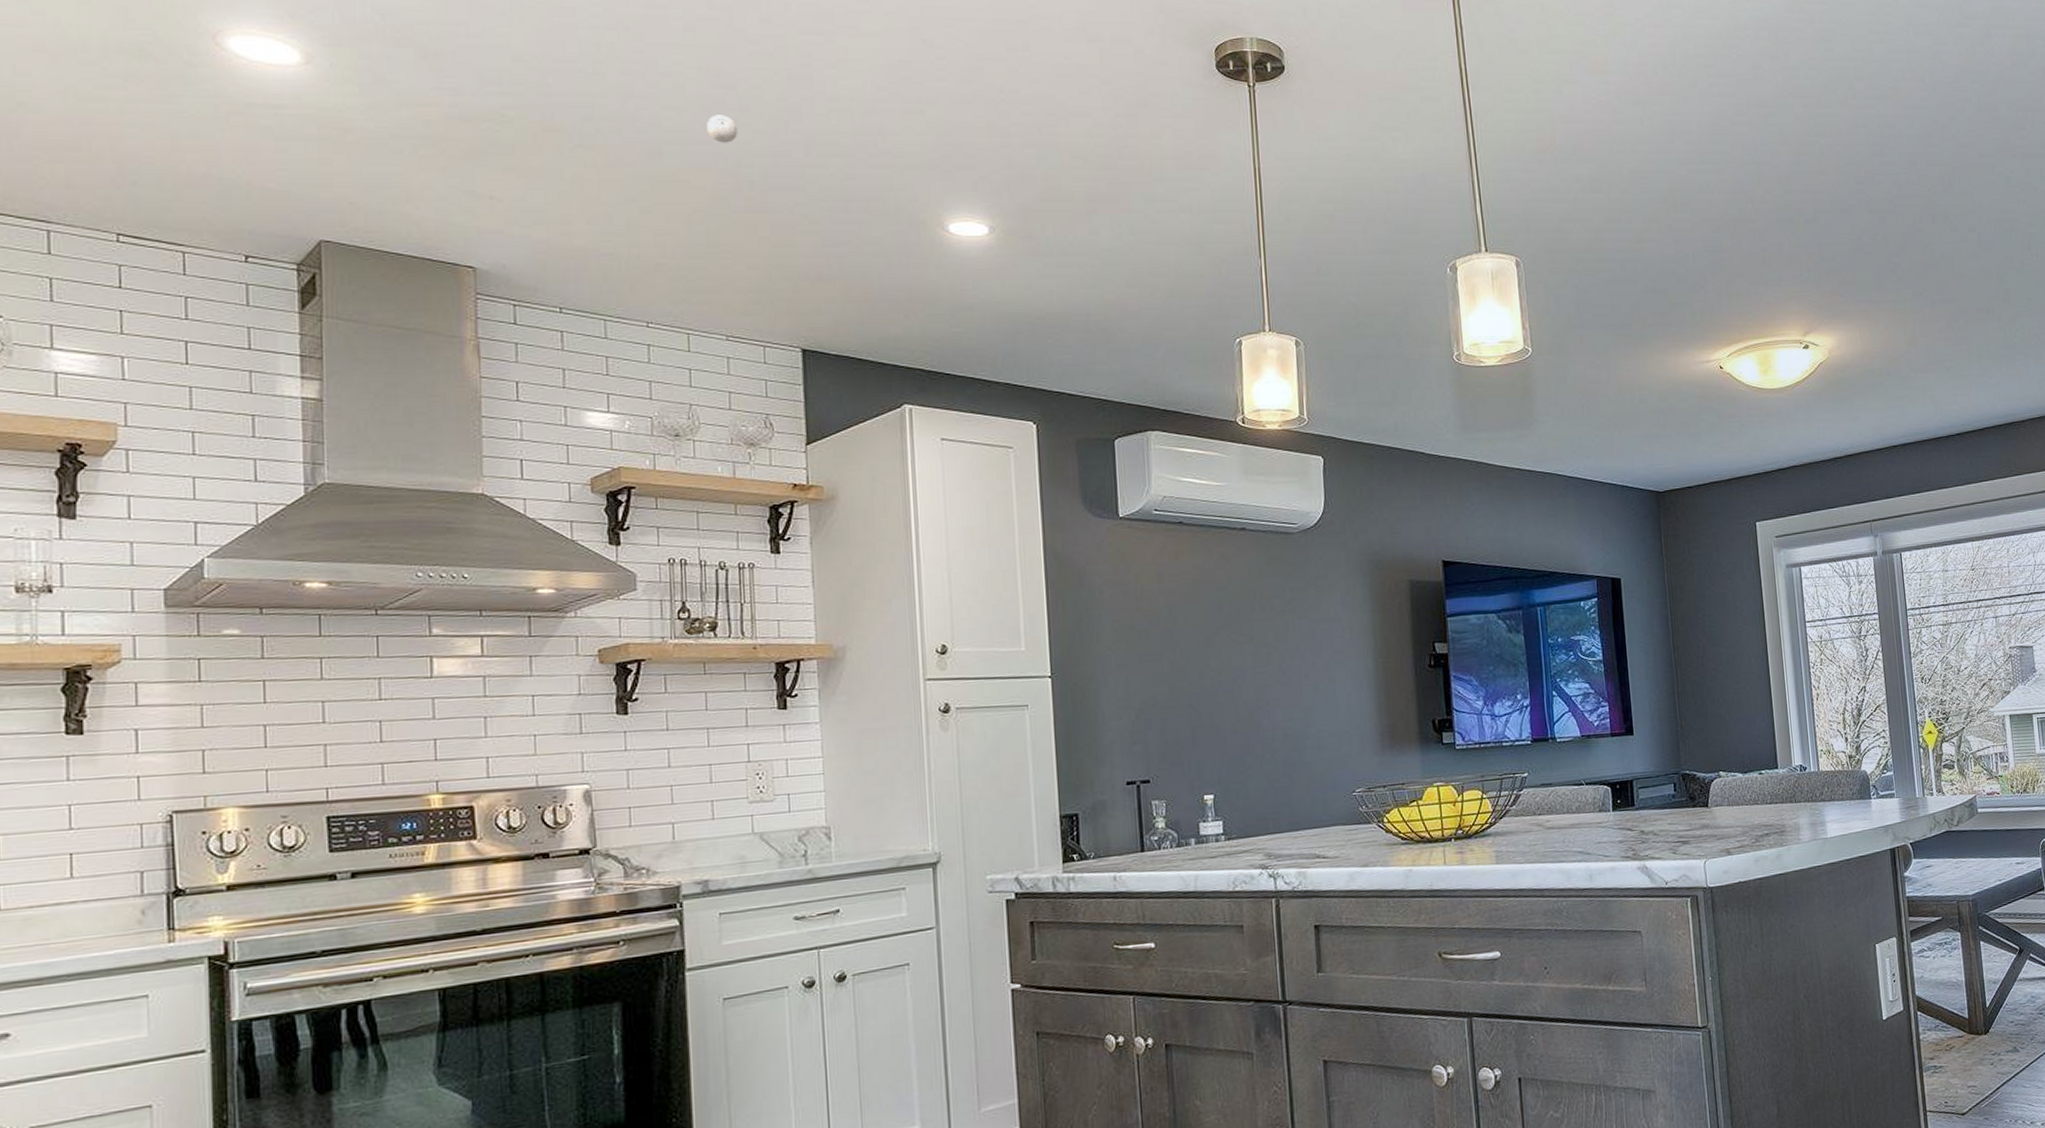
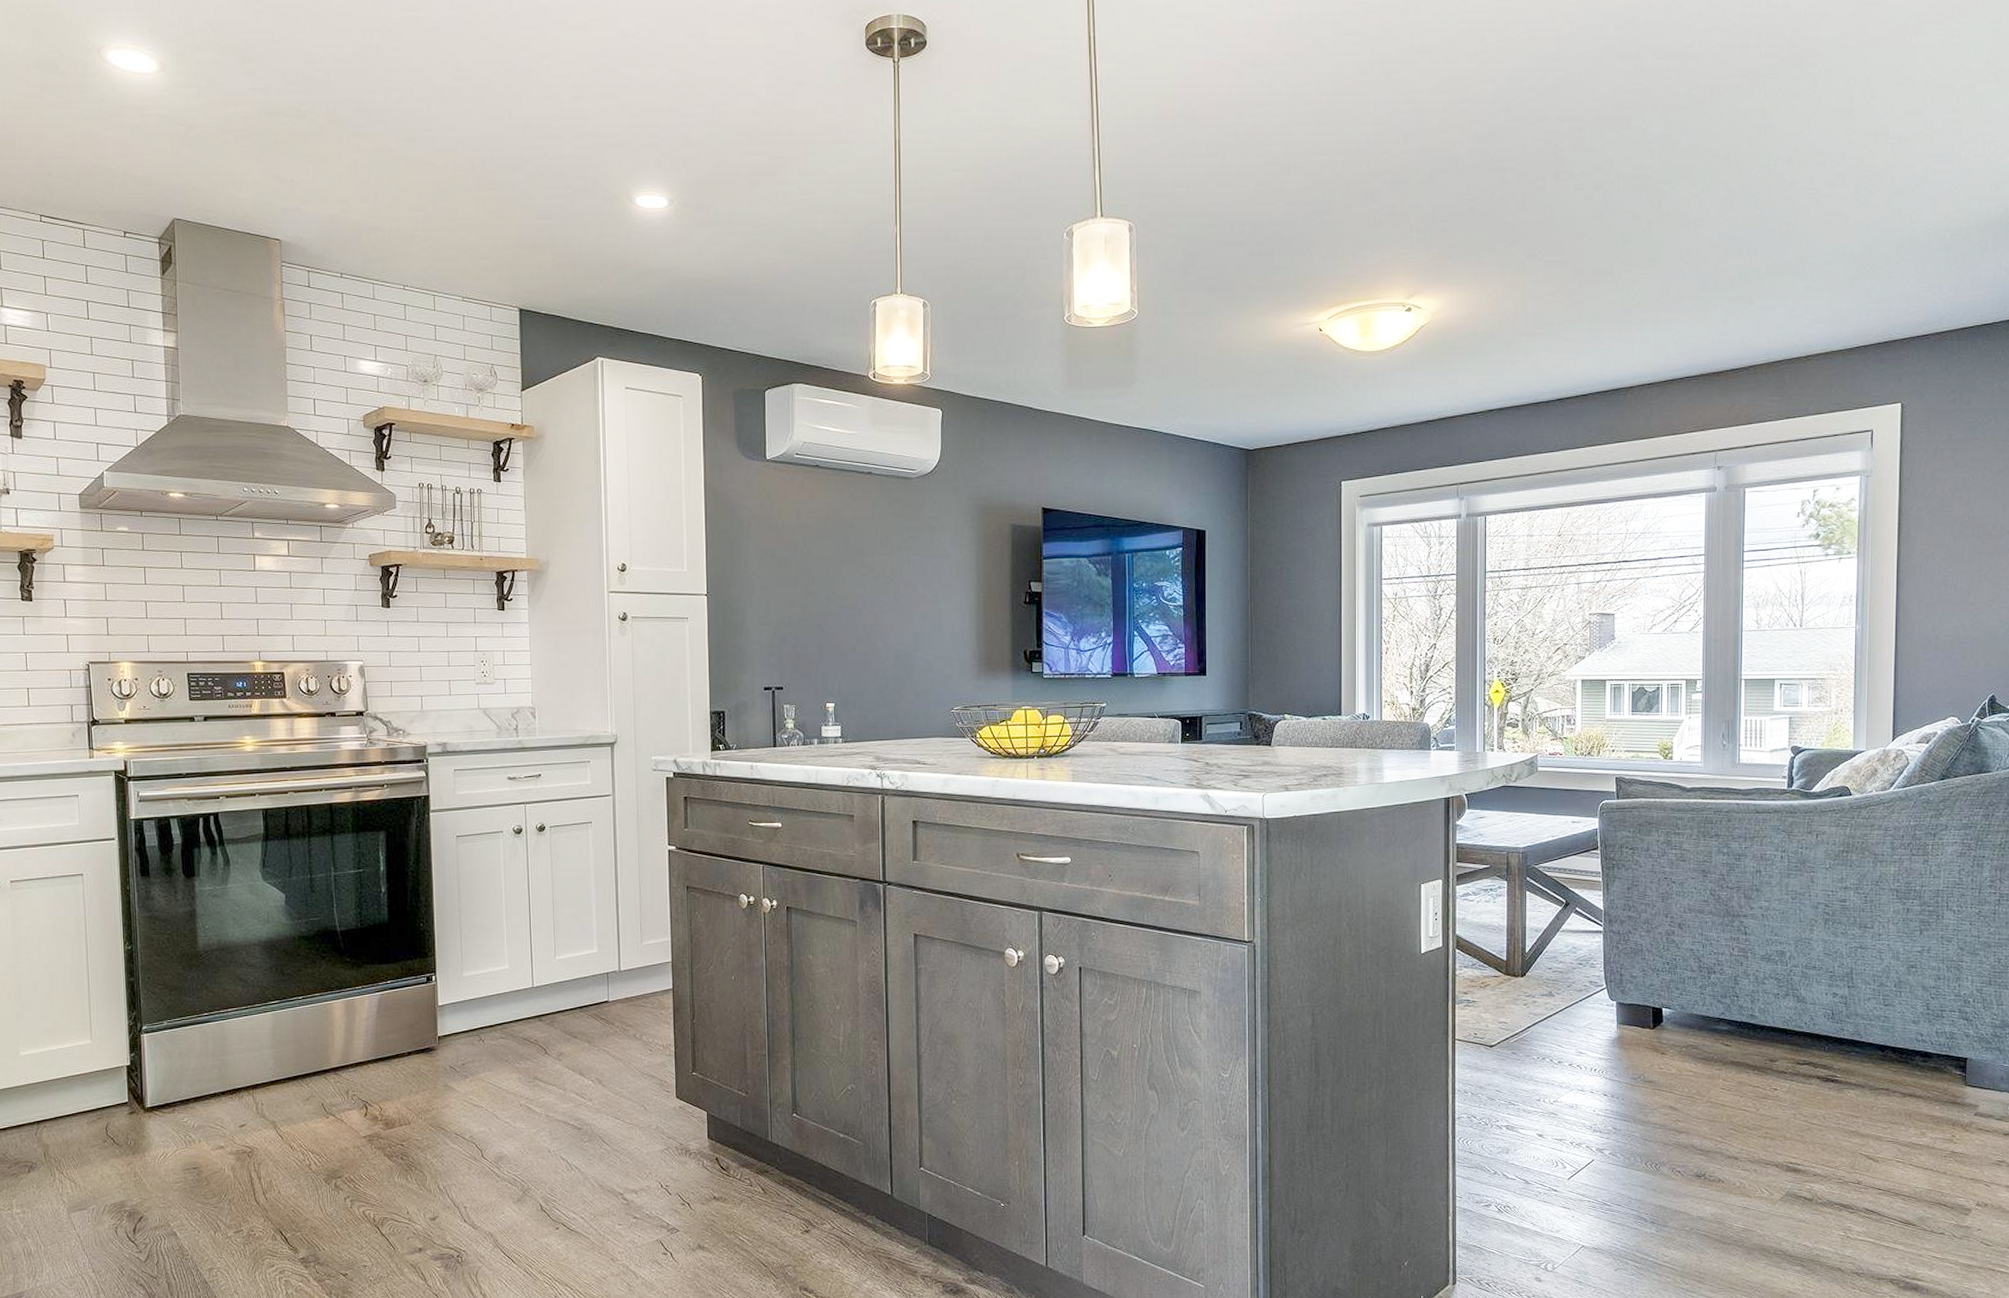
eyeball: present [707,115,738,143] -> none [449,104,472,129]

